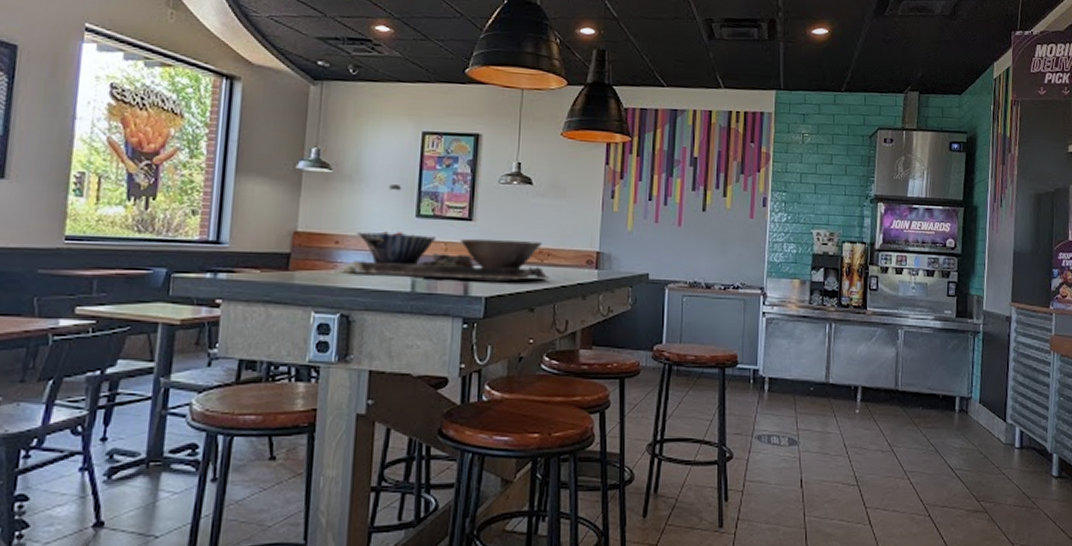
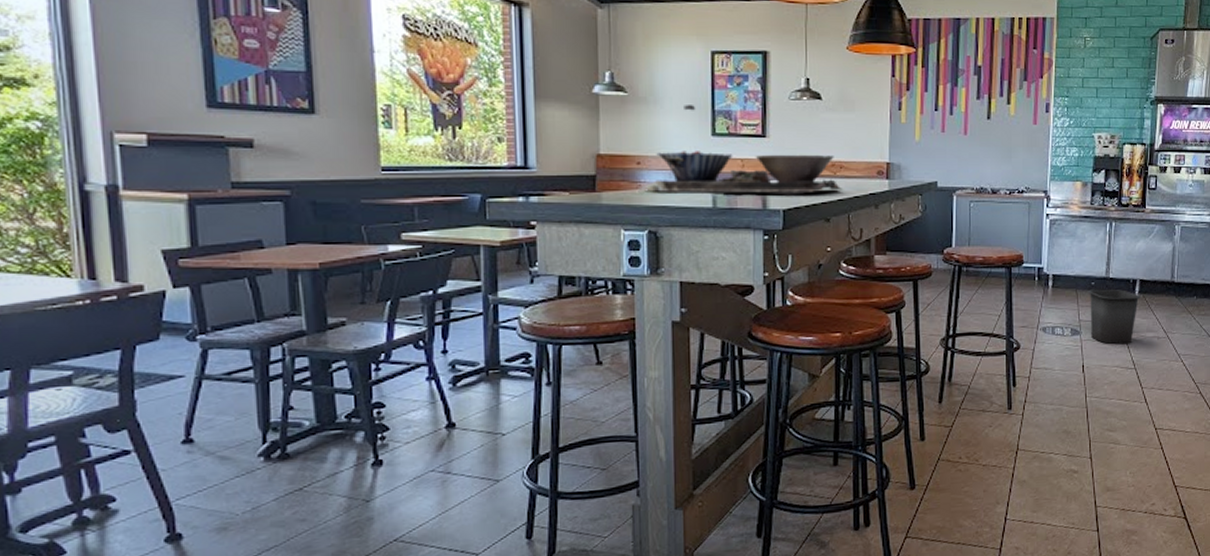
waste bin: none [807,395,862,458] -> present [1088,289,1140,345]

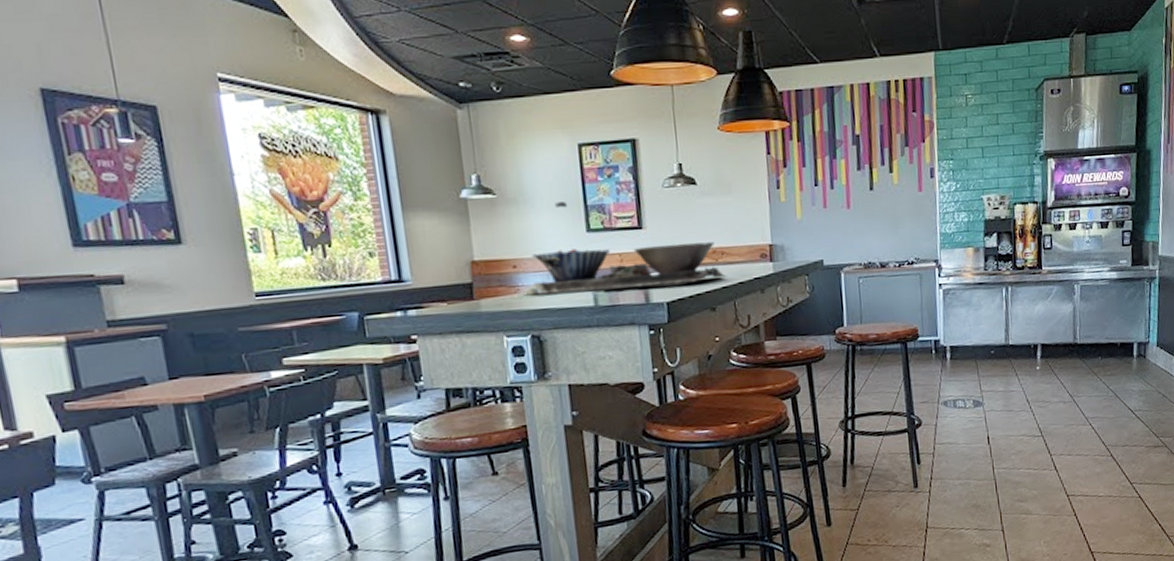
waste bin: present [1088,289,1140,345] -> none [988,356,1042,414]

